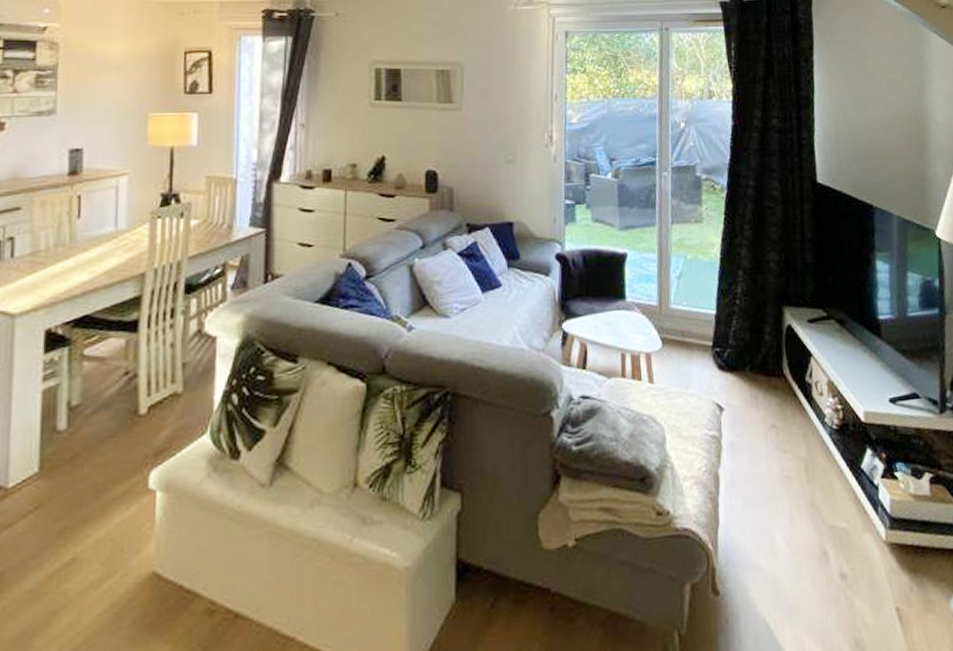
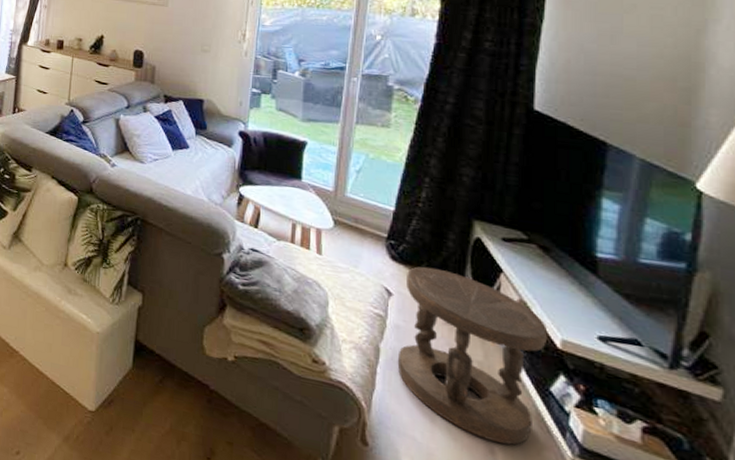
stool: none [734,367,854,542] -> present [397,266,548,446]

